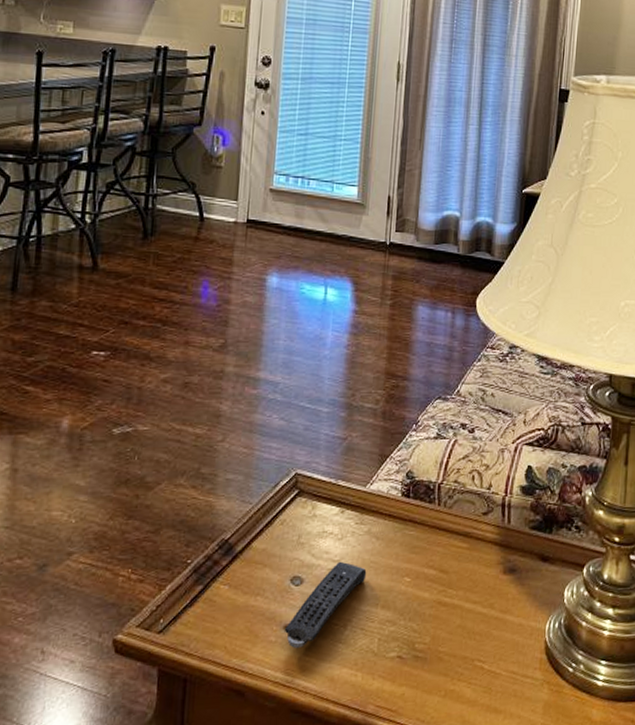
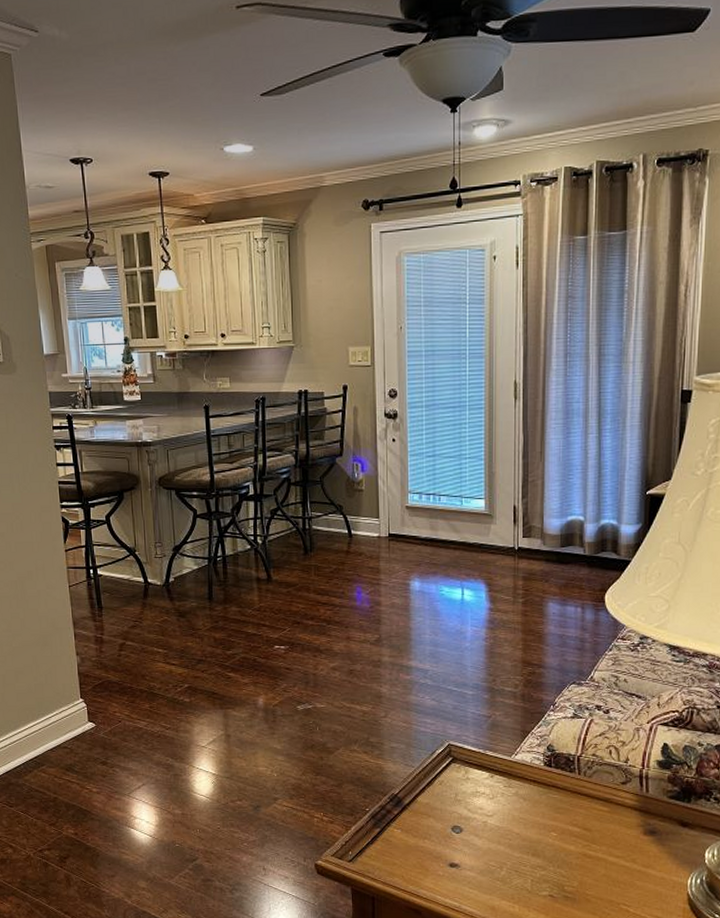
remote control: present [285,561,367,648] -> none [450,816,517,882]

